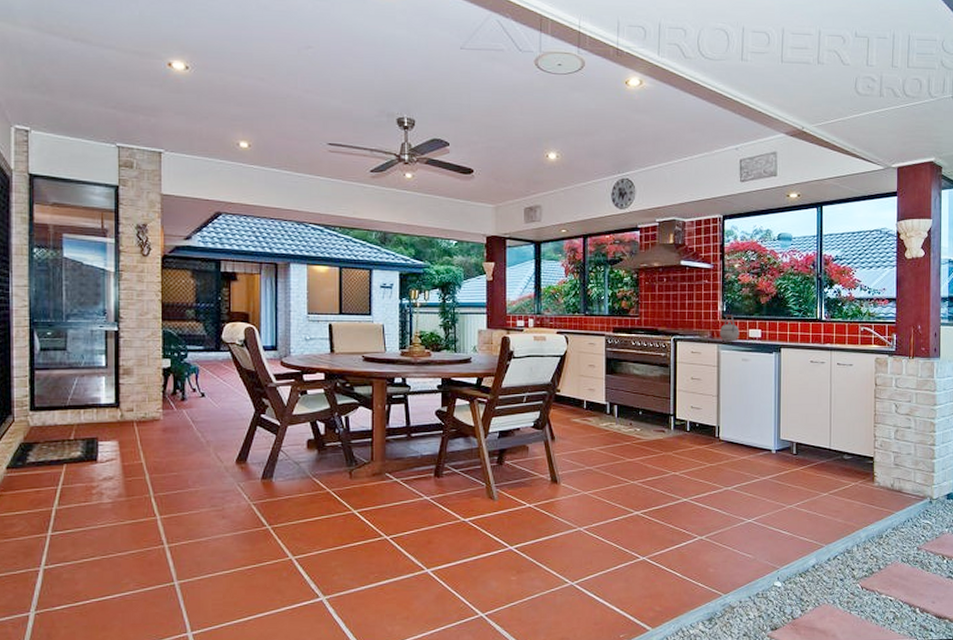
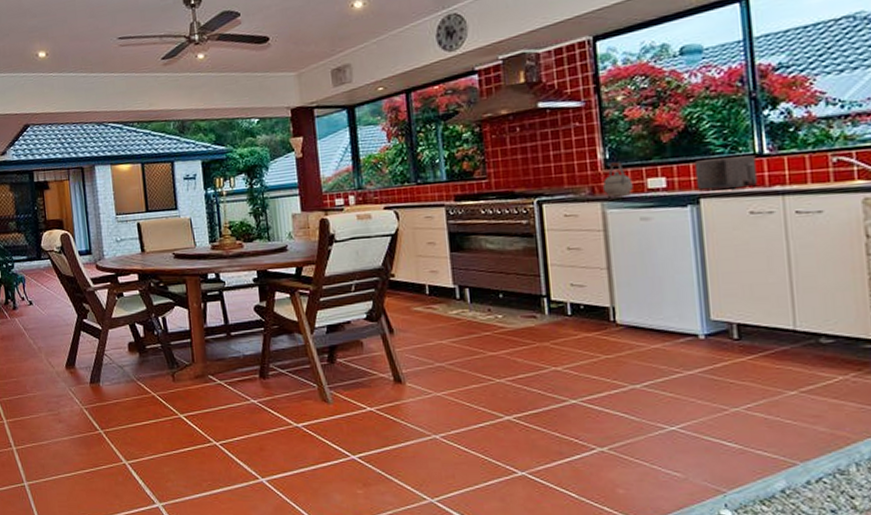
toaster: none [779,320,818,343] -> present [694,155,758,191]

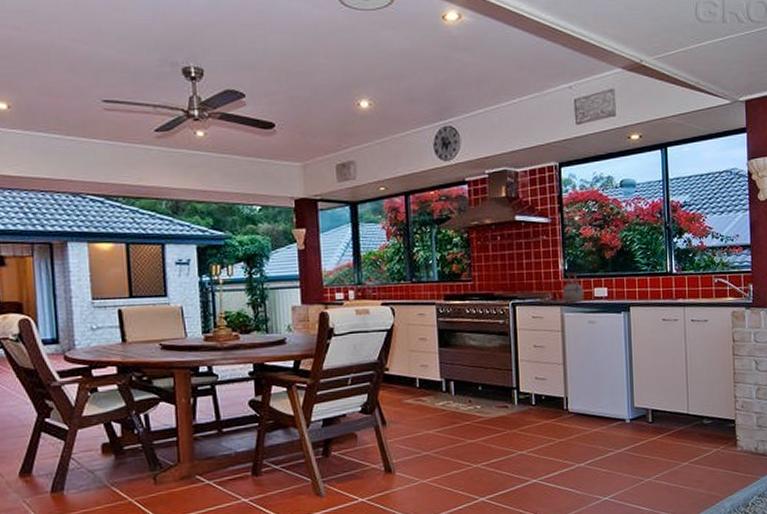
toaster: present [694,155,758,191] -> none [627,273,669,301]

